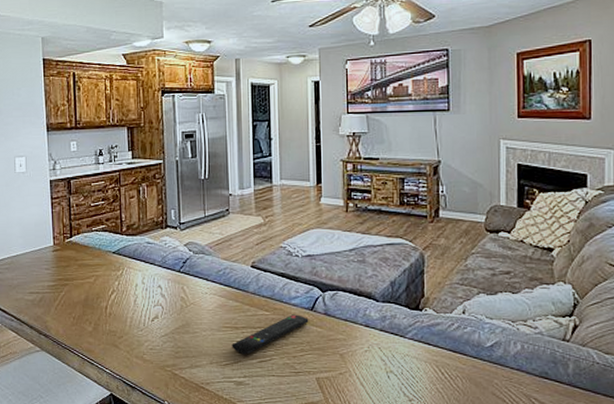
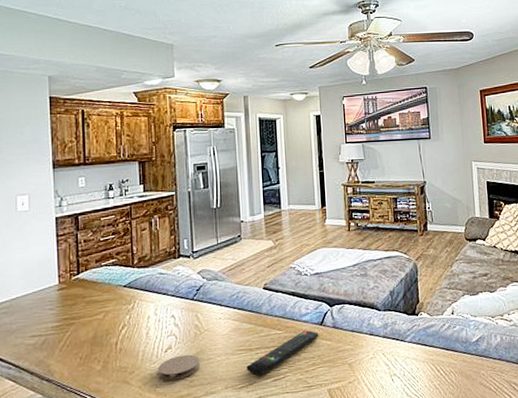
coaster: none [145,325,186,349] -> present [158,354,201,381]

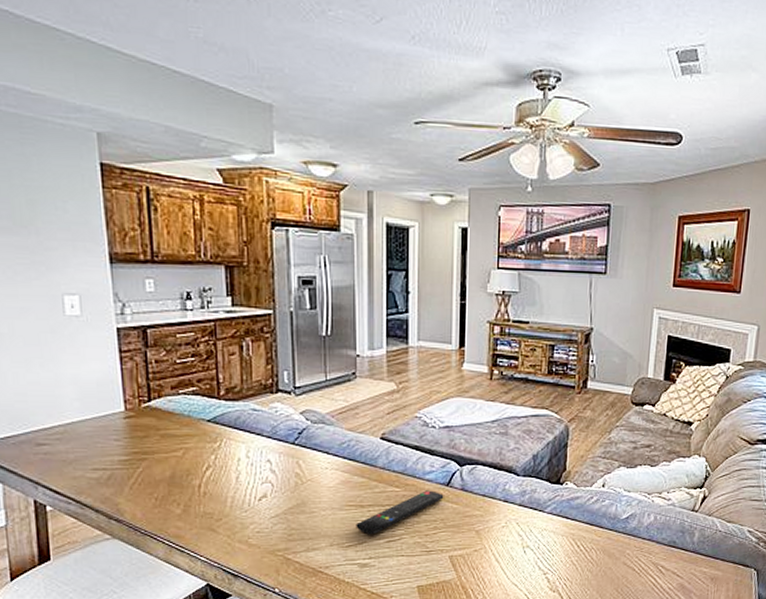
coaster: present [158,354,201,381] -> none [250,505,301,532]

